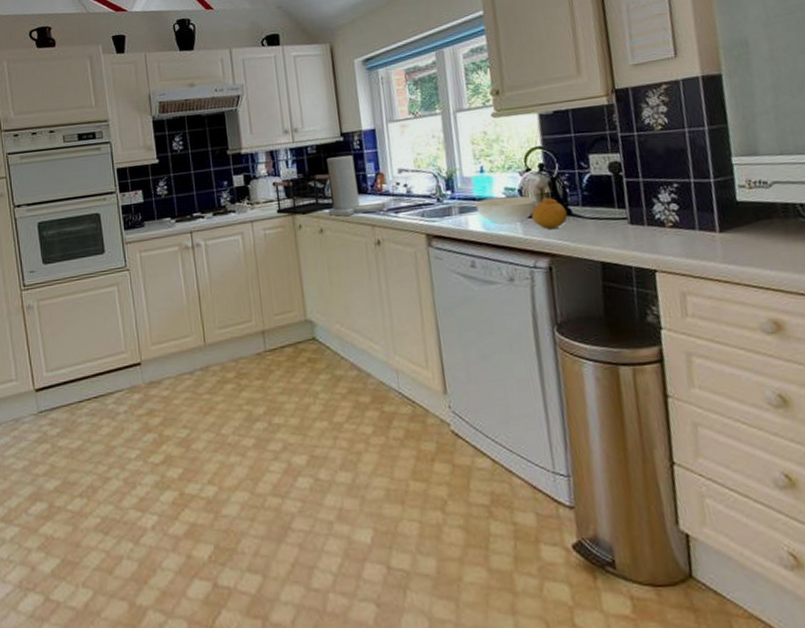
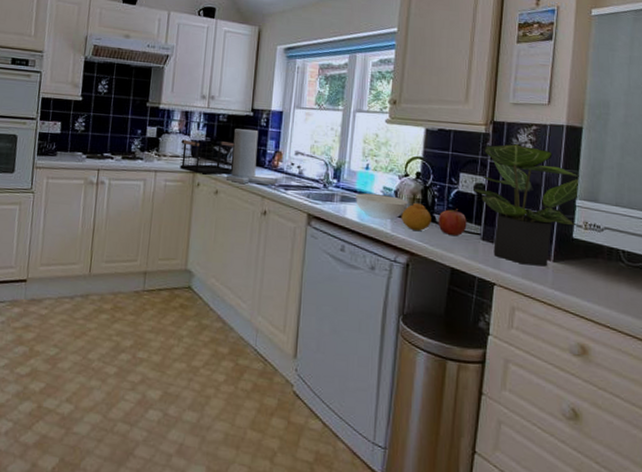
fruit: none [574,195,610,227] -> present [438,208,467,236]
potted plant: none [607,108,738,243] -> present [472,143,580,267]

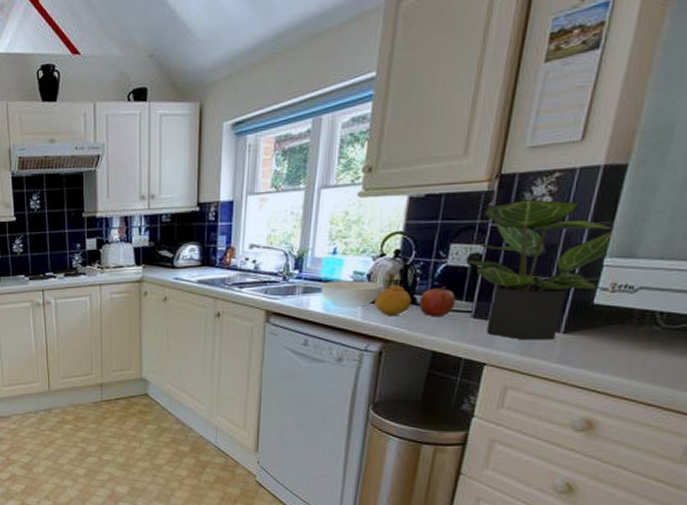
dish rack: present [180,139,235,175] -> none [123,244,181,282]
paper towel: present [225,129,276,186] -> none [174,227,229,288]

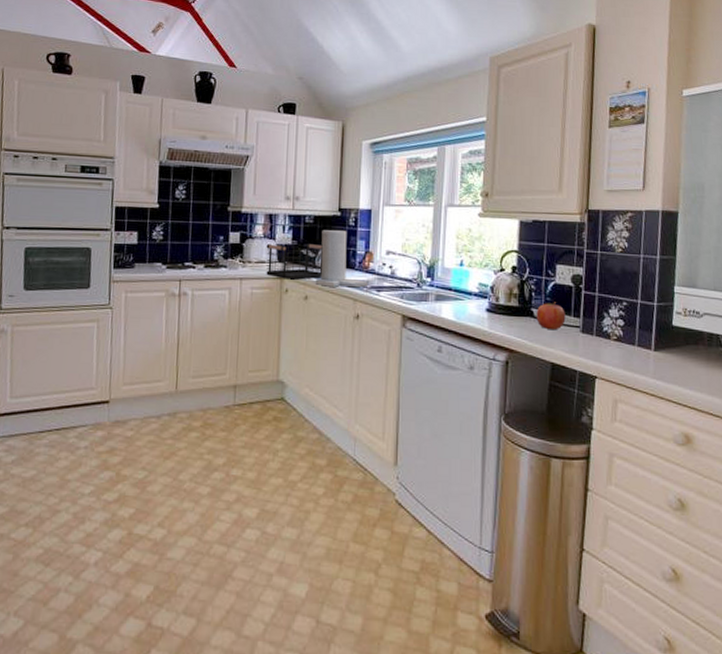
dish rack: none [123,244,181,282] -> present [266,243,323,280]
paper towel: none [174,227,229,288] -> present [315,230,368,288]
bowl: present [320,280,383,308] -> none [451,291,505,318]
fruit: present [374,284,411,316] -> none [498,297,529,328]
potted plant: present [465,198,613,340] -> none [570,231,678,357]

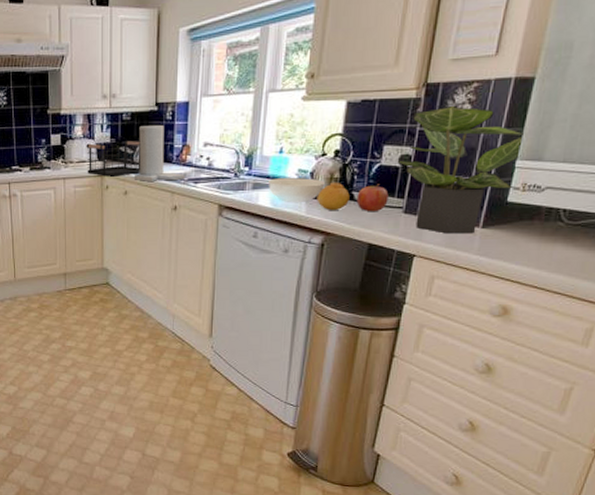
bowl: none [451,291,505,318] -> present [268,178,325,203]
fruit: none [498,297,529,328] -> present [317,182,350,211]
potted plant: none [570,231,678,357] -> present [397,105,523,234]

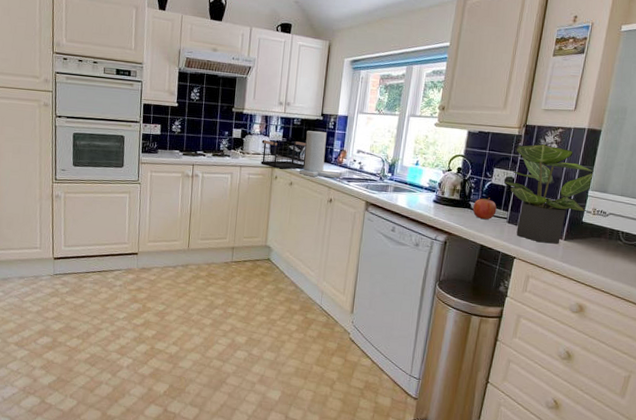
bowl: present [268,178,325,203] -> none [406,184,449,207]
fruit: present [317,182,350,211] -> none [442,192,468,216]

